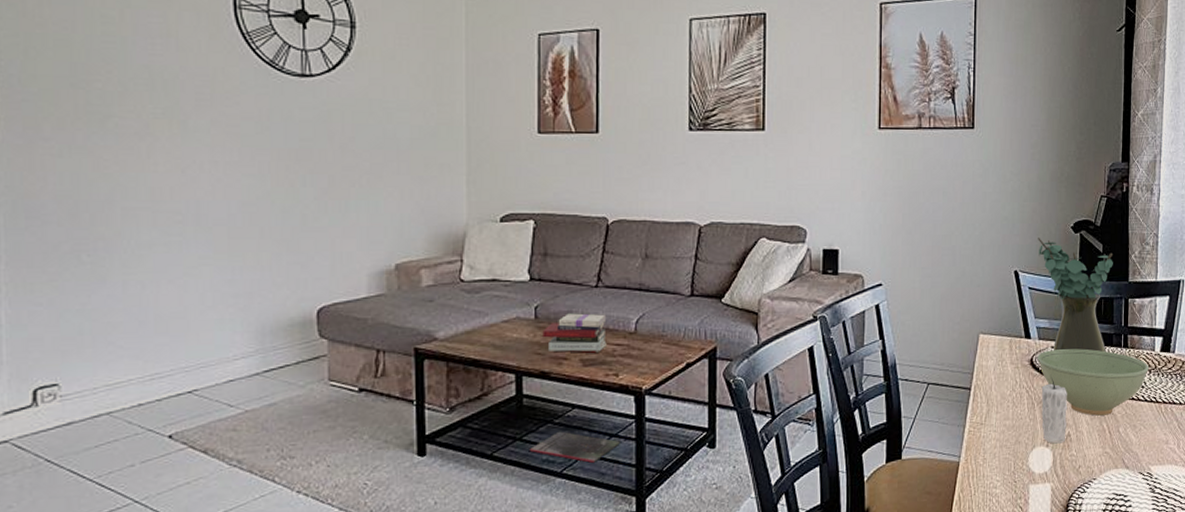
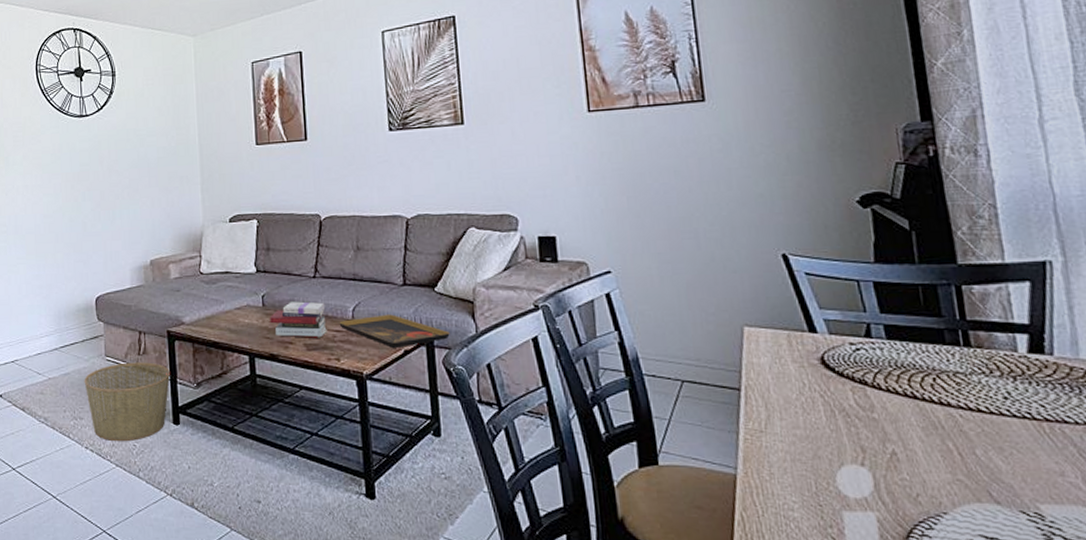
basket: none [297,385,417,482] -> present [84,362,171,442]
magazine: present [530,431,620,463] -> none [265,410,346,442]
decorative tray: none [620,326,734,361] -> present [339,314,451,348]
bowl: present [1037,348,1150,416] -> none [830,346,1013,432]
vase: present [1038,238,1113,353] -> none [809,215,937,352]
candle: present [1041,377,1067,444] -> none [842,380,891,463]

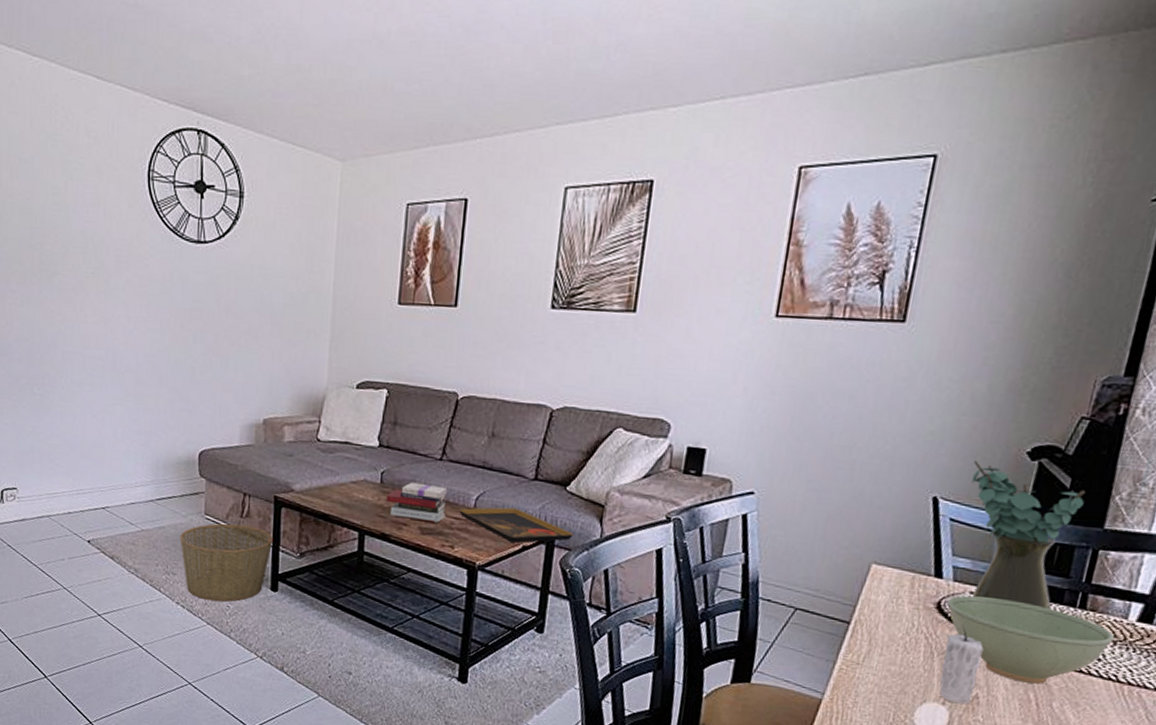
vase: none [809,215,937,352] -> present [971,461,1085,610]
bowl: none [830,346,1013,432] -> present [947,595,1115,684]
candle: none [842,380,891,463] -> present [939,626,984,705]

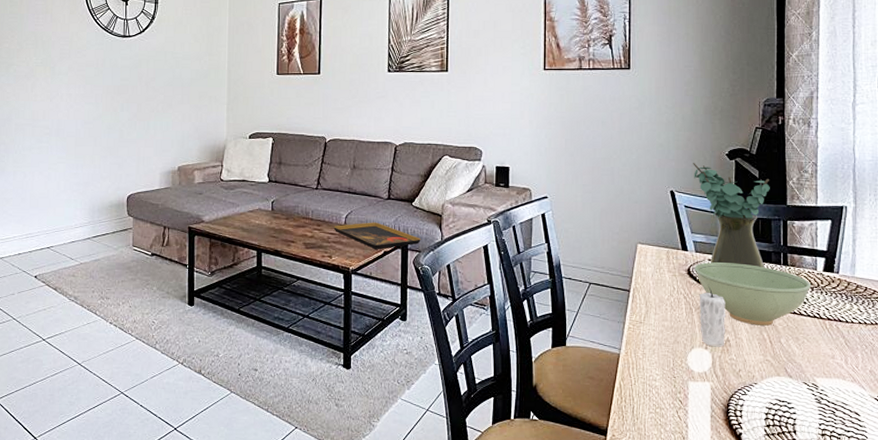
basket: present [180,523,274,602] -> none [112,252,189,319]
books: present [386,482,448,524] -> none [277,208,324,240]

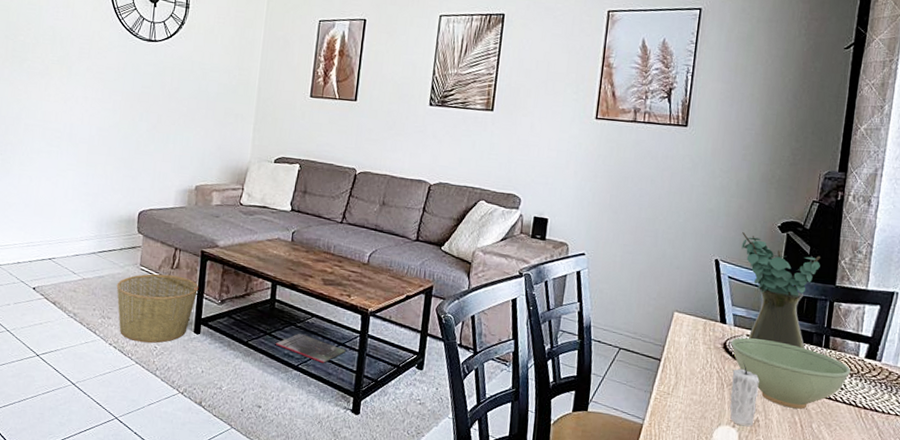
basket: none [112,252,189,319] -> present [116,273,199,343]
magazine: none [266,296,332,323] -> present [276,333,346,363]
decorative tray: present [333,222,422,249] -> none [355,263,448,293]

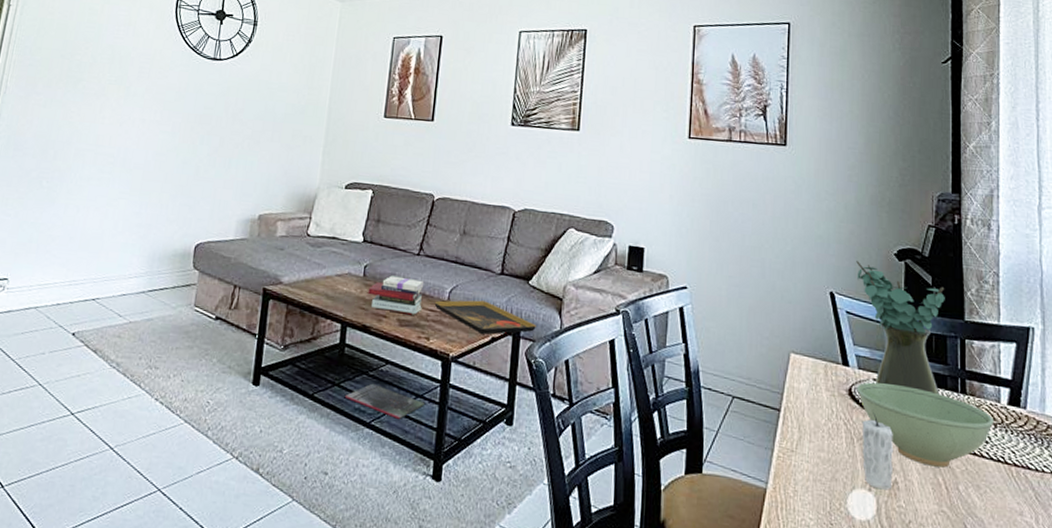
basket: present [116,273,199,343] -> none [166,315,260,398]
books: none [295,241,347,277] -> present [368,276,425,316]
decorative tray: none [355,263,448,293] -> present [434,300,538,334]

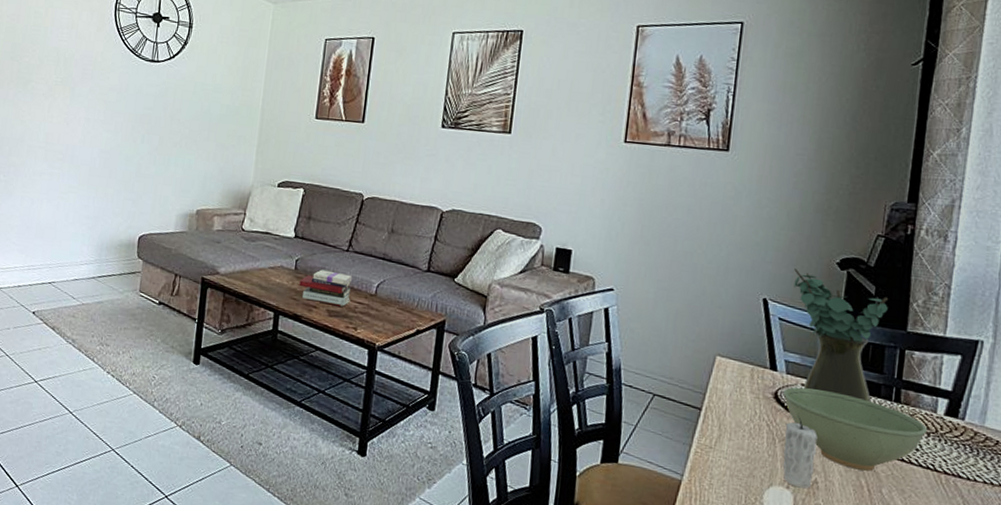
magazine: present [345,383,425,419] -> none [278,367,351,400]
decorative tray: present [434,300,538,334] -> none [362,294,462,327]

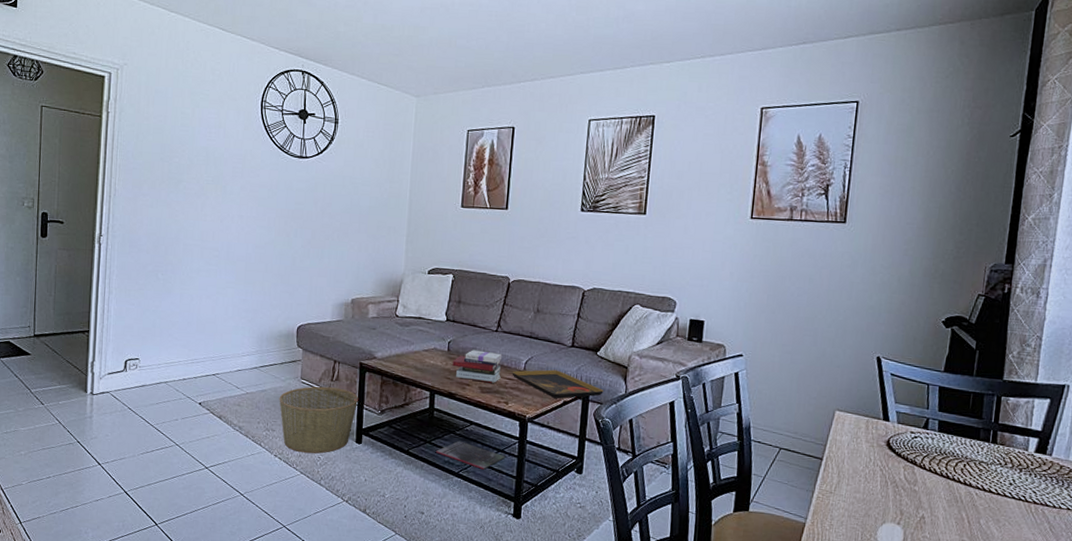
basket: none [115,300,199,373] -> present [279,386,359,454]
magazine: none [278,367,351,400] -> present [436,440,505,470]
decorative tray: none [362,294,462,327] -> present [512,369,605,399]
candle: present [782,415,818,489] -> none [894,460,925,524]
bowl: present [783,387,928,472] -> none [894,434,1020,505]
vase: present [794,269,888,403] -> none [904,328,987,445]

